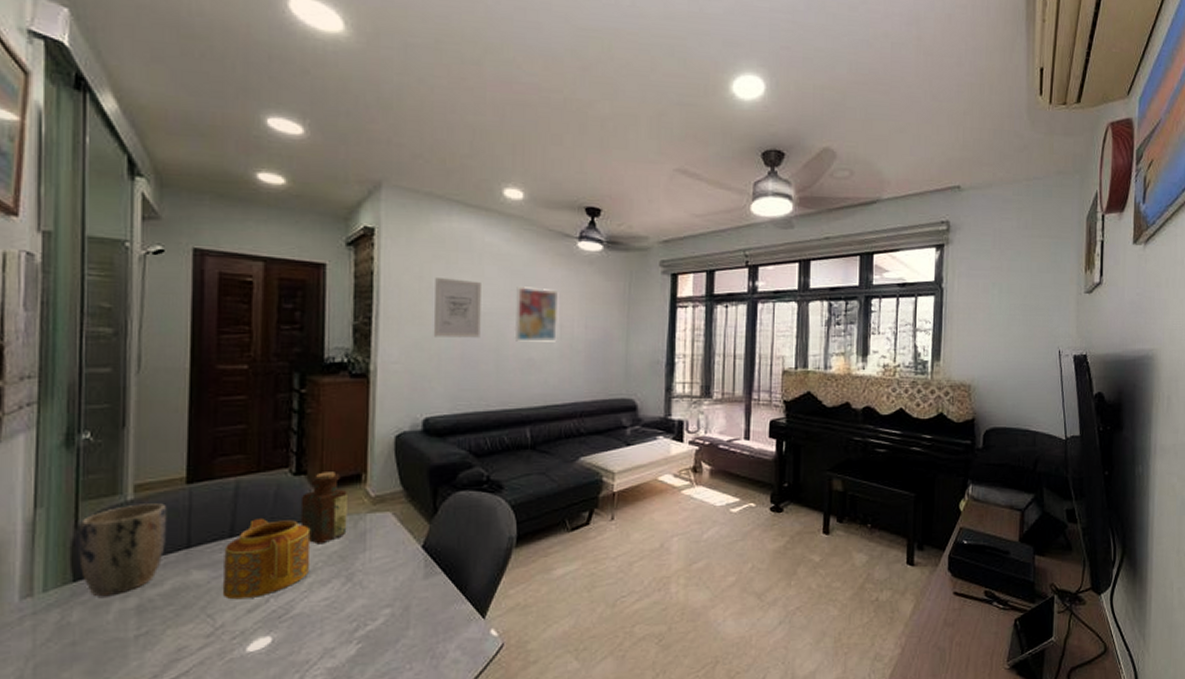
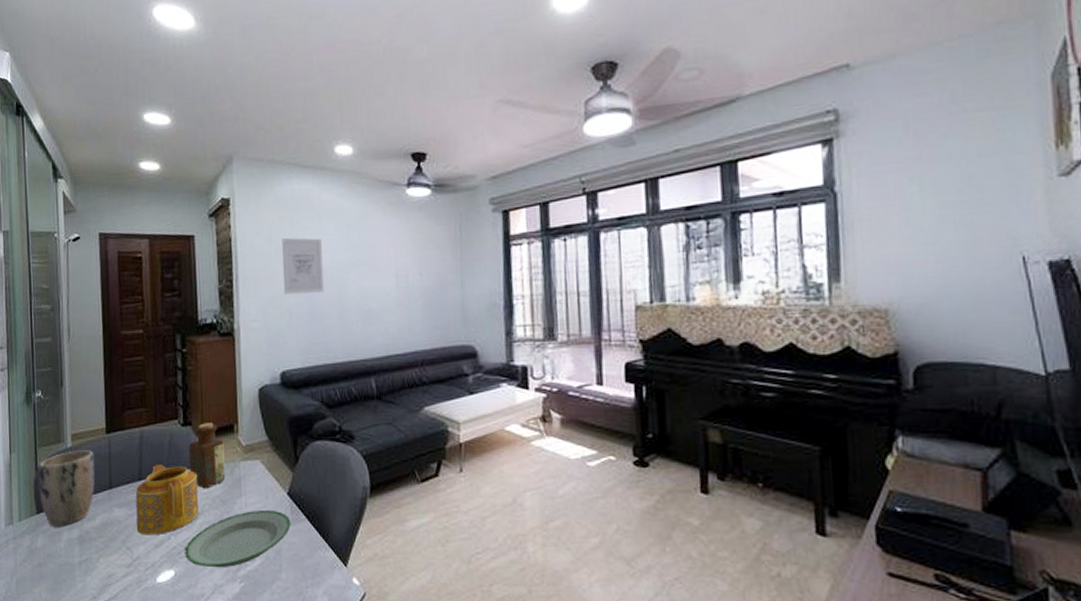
plate: none [287,564,424,631] -> present [185,509,291,568]
wall art: present [514,286,559,342] -> none [353,239,394,294]

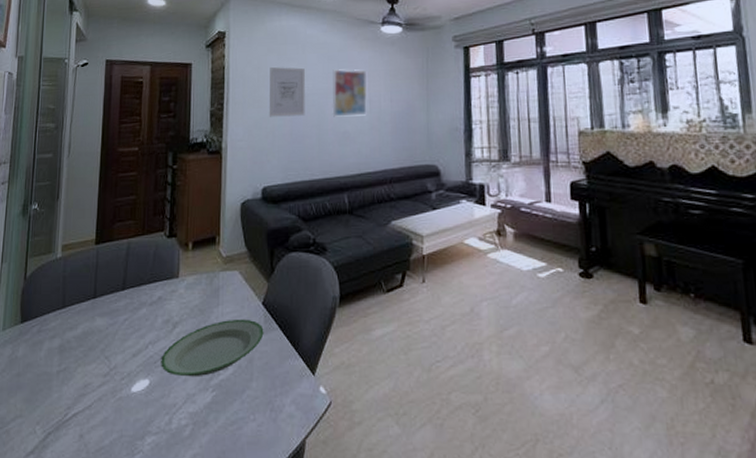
plant pot: present [38,450,95,526] -> none [25,260,82,335]
teapot: present [135,463,199,536] -> none [116,274,179,345]
bottle: present [188,423,226,489] -> none [171,235,205,299]
wall art: none [353,239,394,294] -> present [332,69,368,117]

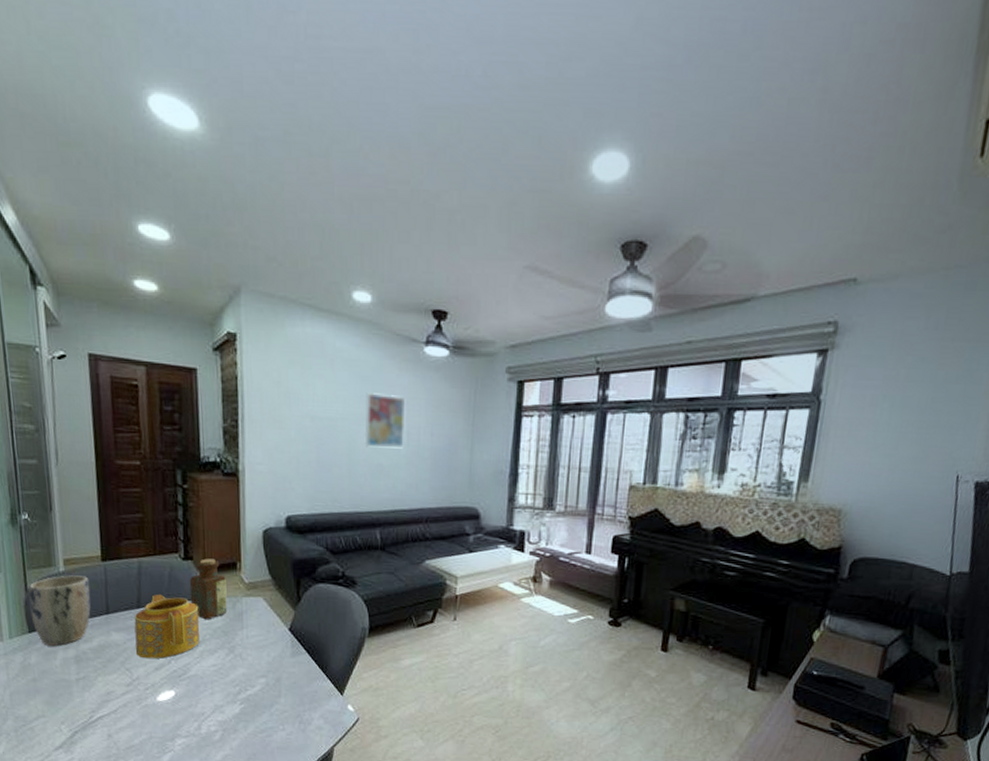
plant pot: none [25,260,82,335] -> present [28,575,91,646]
teapot: none [116,274,179,345] -> present [134,594,200,659]
plate: present [161,319,264,377] -> none [185,642,291,691]
bottle: none [171,235,205,299] -> present [189,558,227,620]
wall art: present [269,67,305,117] -> none [291,383,334,443]

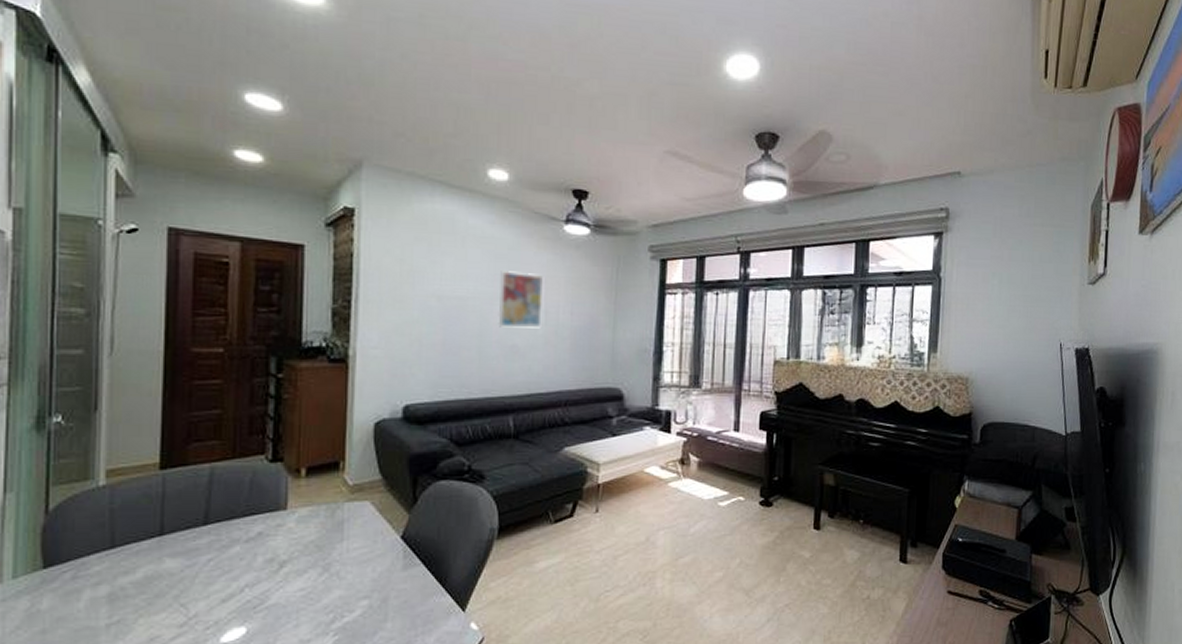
plant pot: present [28,575,91,646] -> none [49,489,140,583]
teapot: present [134,594,200,659] -> none [195,505,287,589]
bottle: present [189,558,227,620] -> none [276,459,325,534]

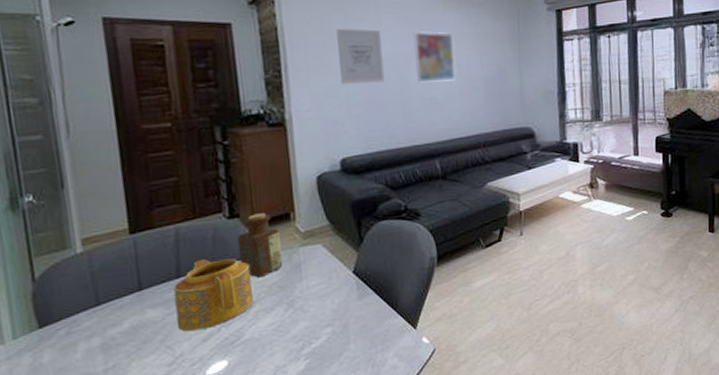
teapot: none [195,505,287,589] -> present [173,258,254,332]
bottle: none [276,459,325,534] -> present [237,213,283,278]
wall art: none [414,261,464,323] -> present [336,29,385,84]

